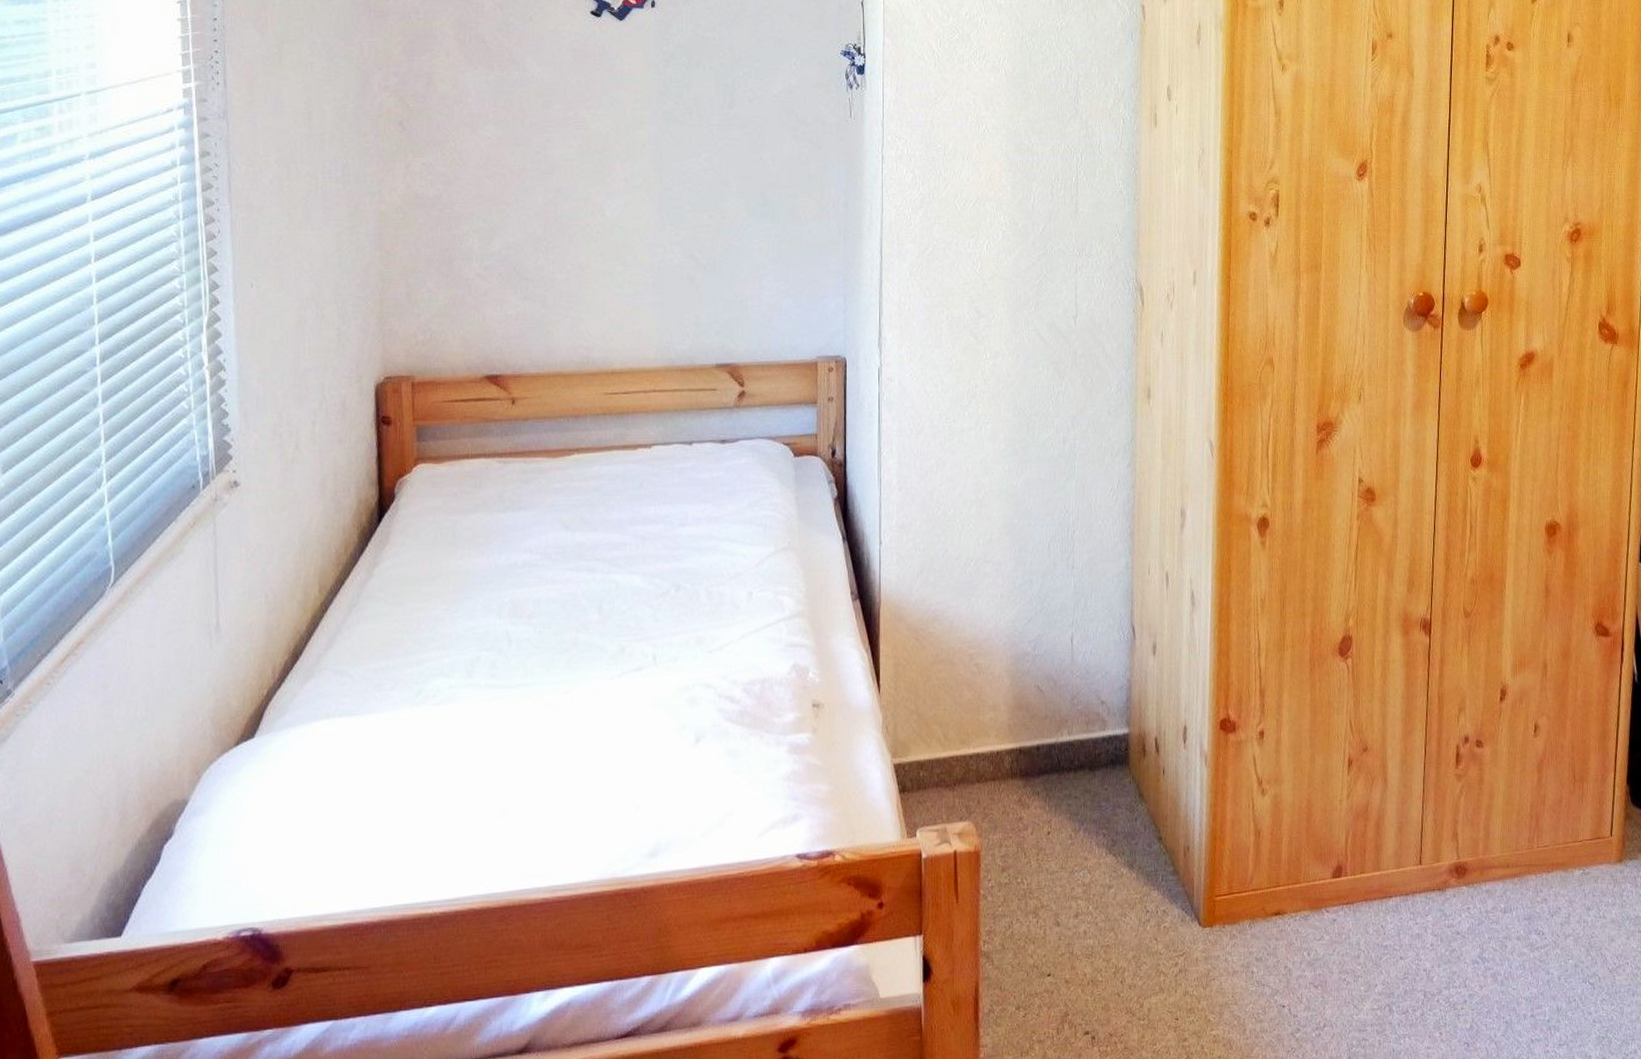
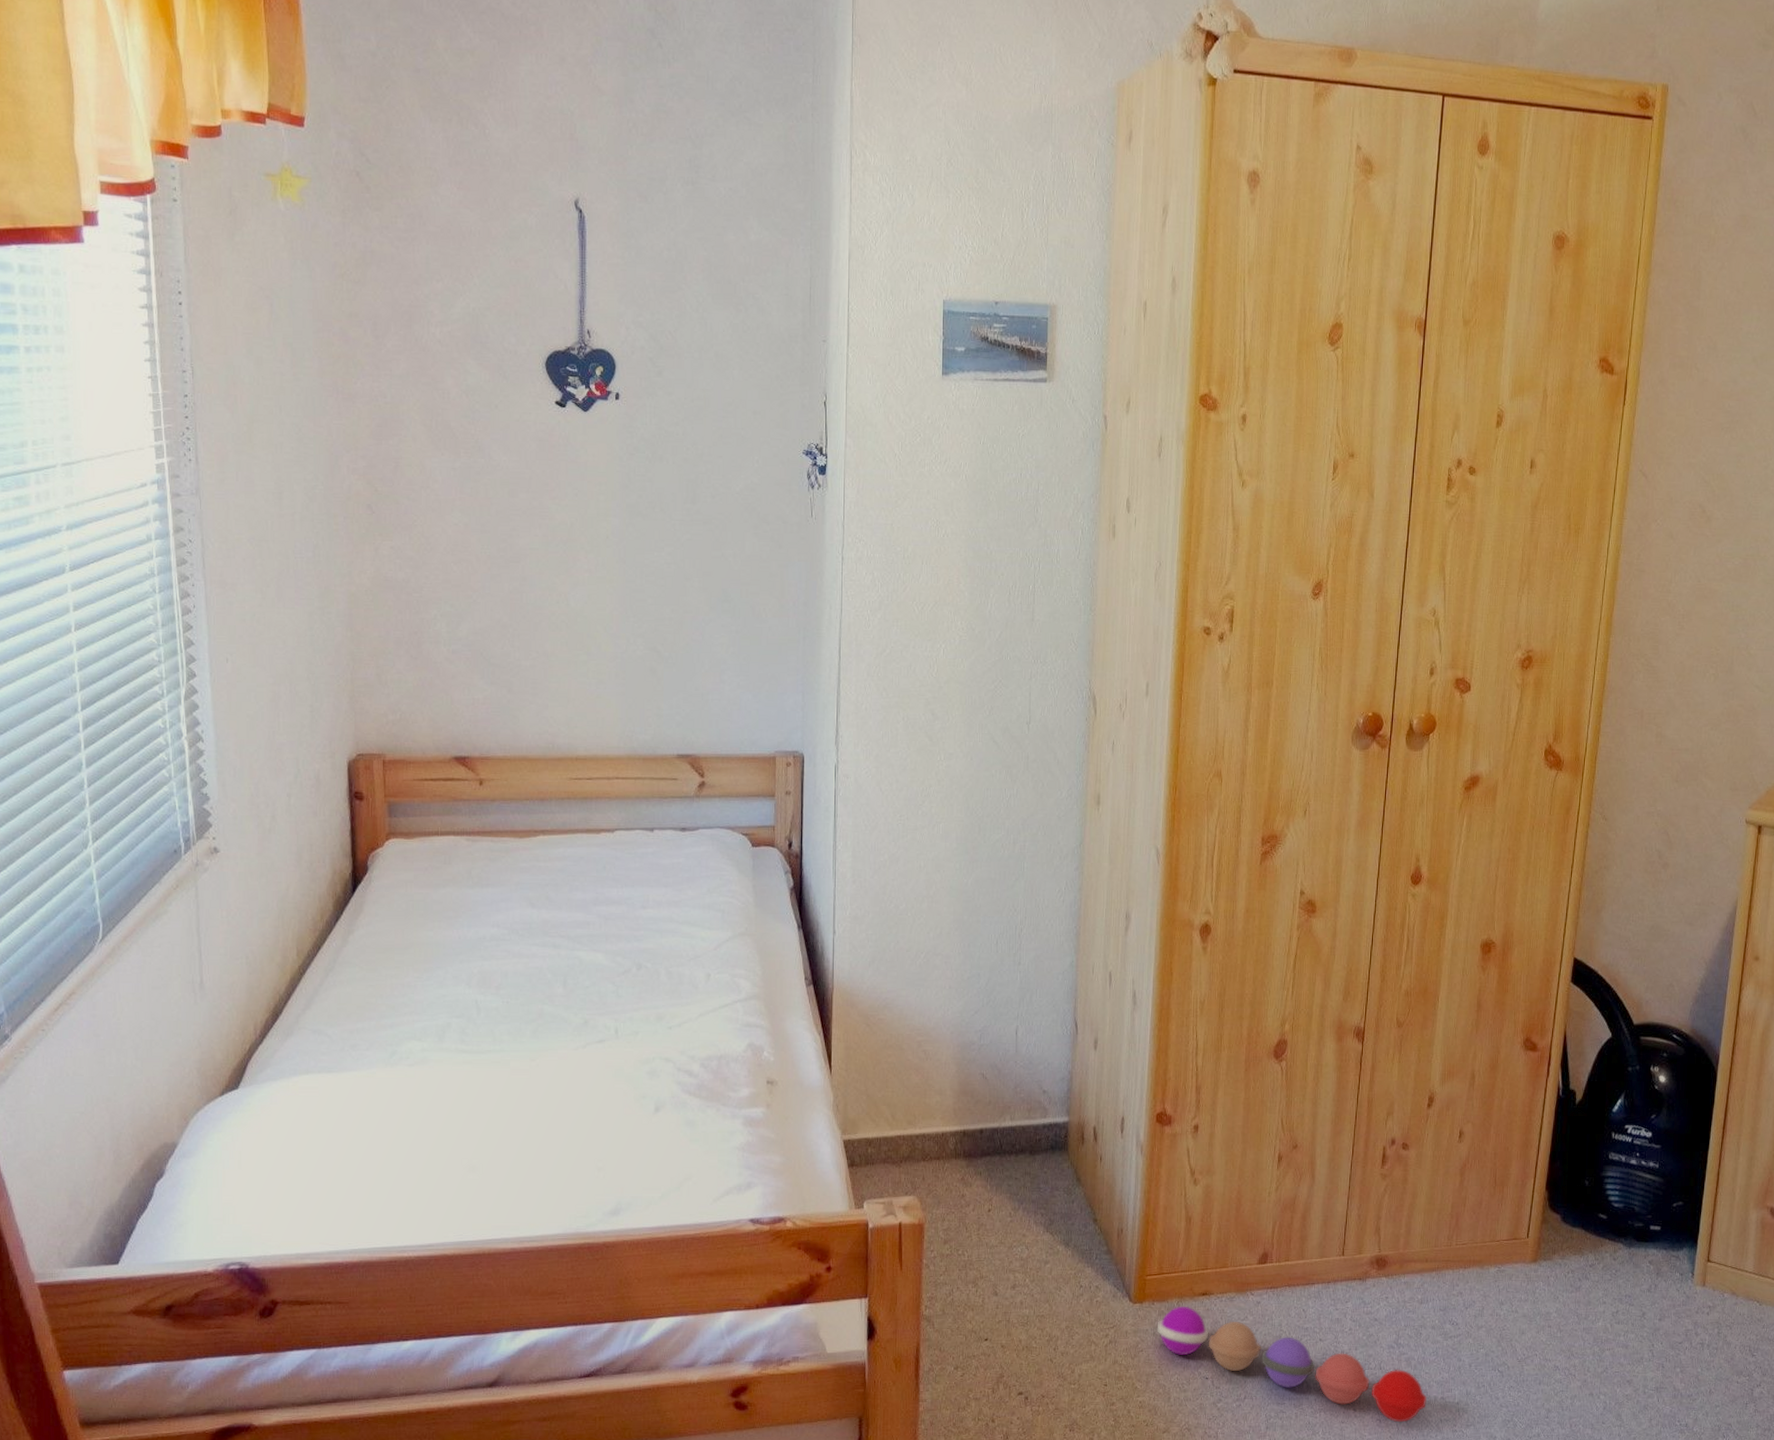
ball: none [1228,927,1517,1045] -> present [1156,1306,1428,1423]

